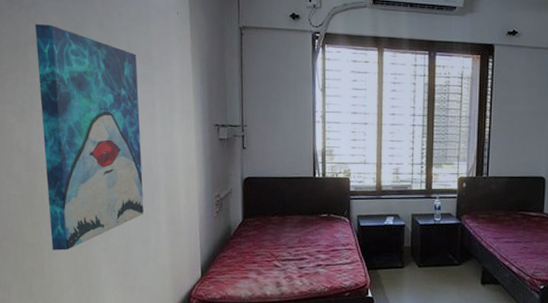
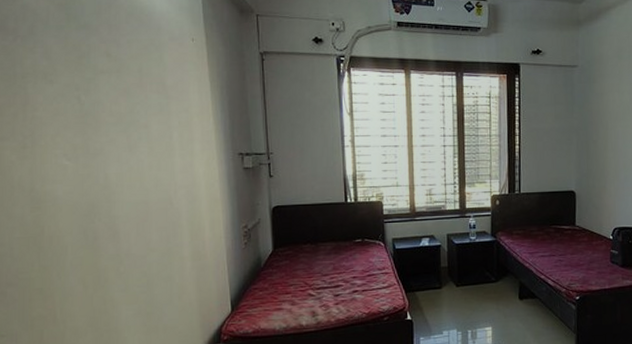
wall art: present [34,23,144,251] -> none [33,53,165,295]

